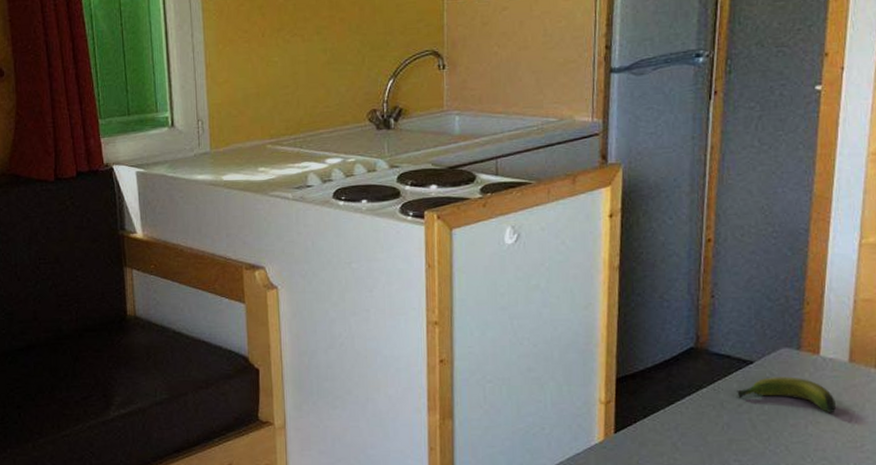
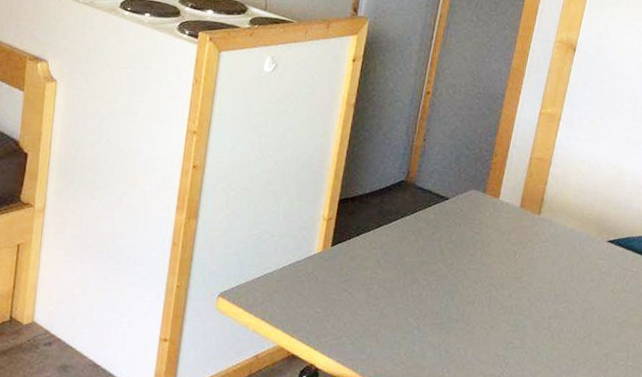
banana: present [737,376,836,414] -> none [433,212,506,248]

